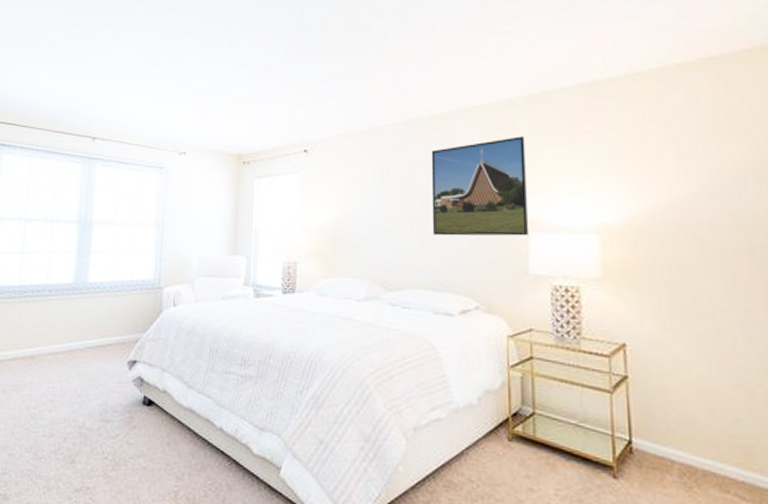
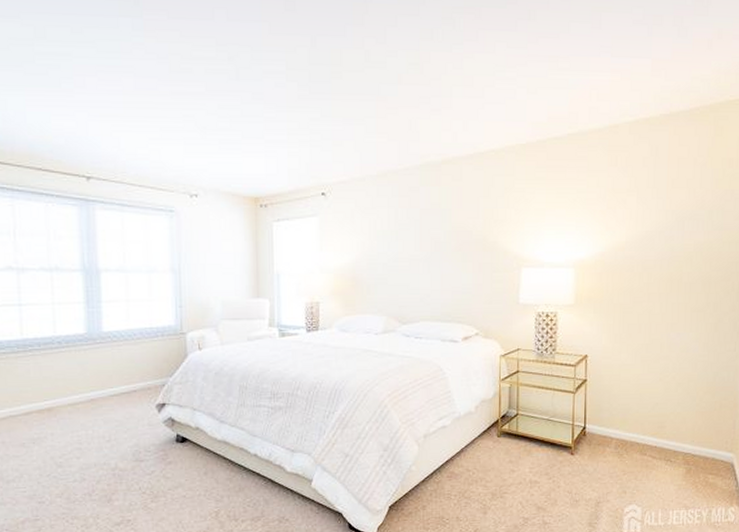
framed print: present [431,136,528,236] -> none [441,182,521,273]

